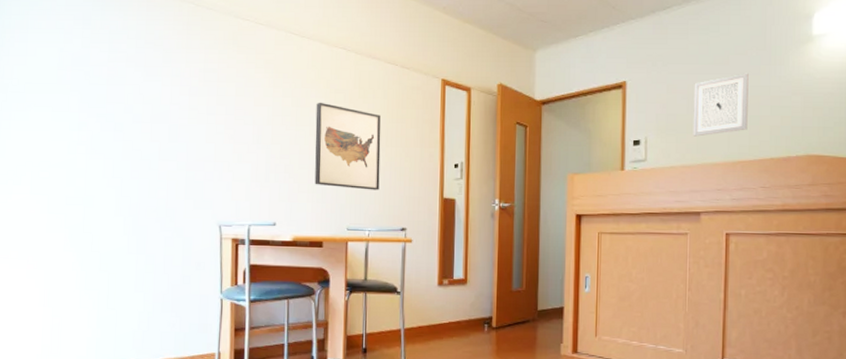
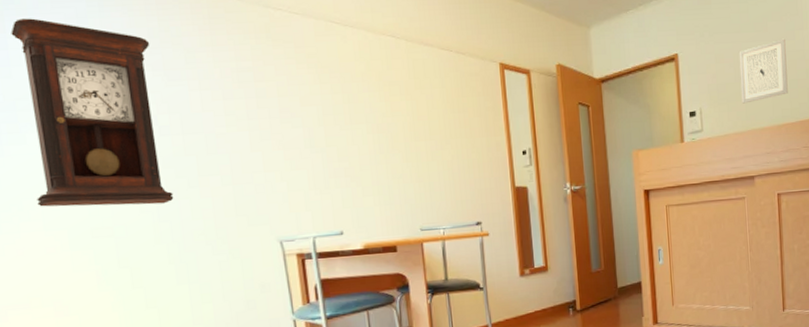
pendulum clock: none [29,18,137,181] -> present [10,18,174,207]
wall art: present [315,102,381,190] -> none [370,96,449,187]

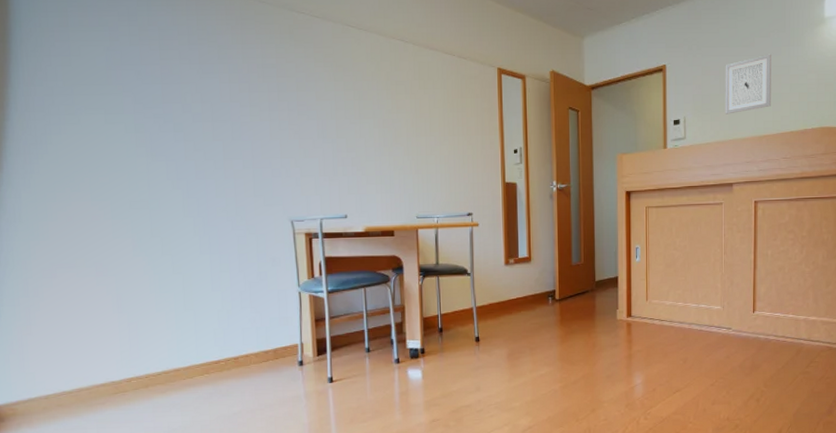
pendulum clock: present [10,18,174,207] -> none [72,15,202,183]

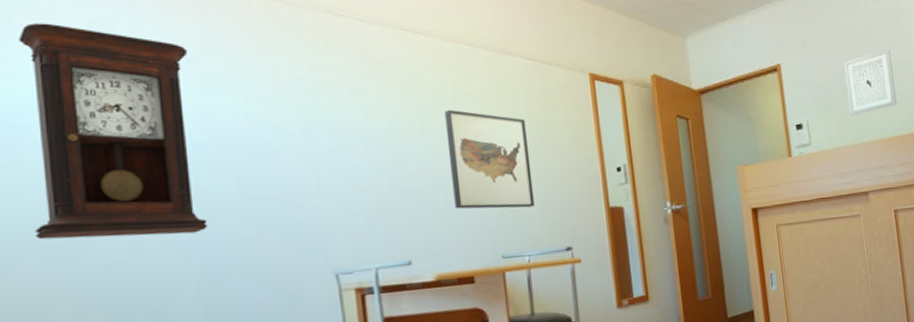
pendulum clock: none [72,15,202,183] -> present [18,23,208,240]
wall art: none [378,94,445,179] -> present [444,109,535,209]

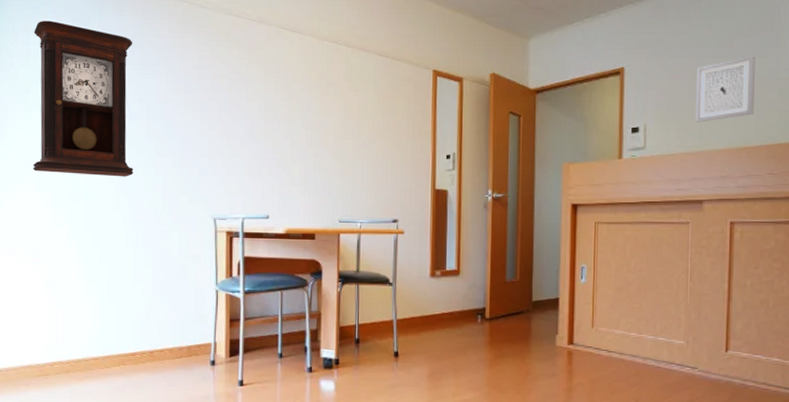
wall art: present [444,109,535,209] -> none [306,95,373,182]

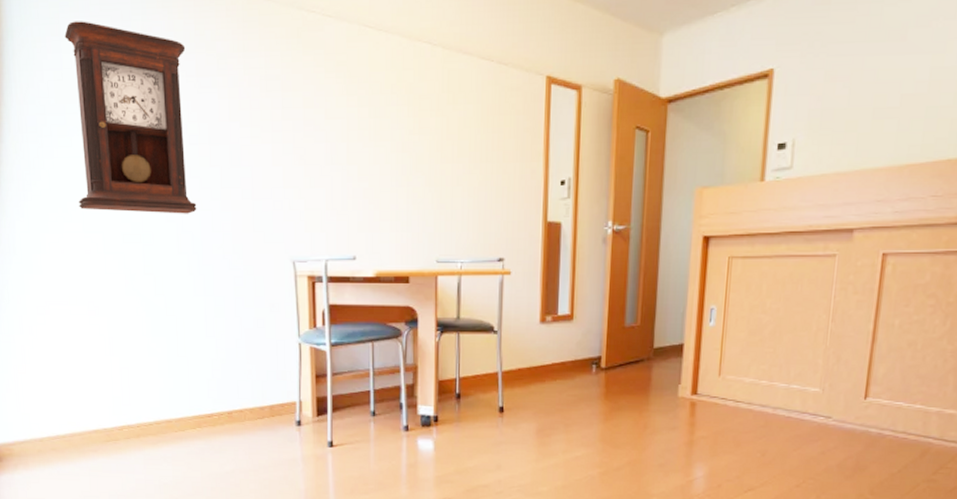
wall art: present [695,55,755,123] -> none [852,51,931,136]

